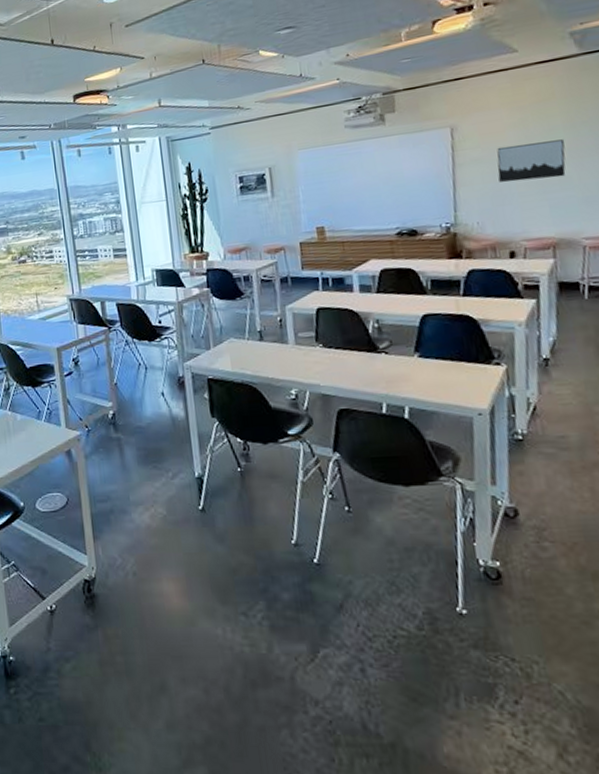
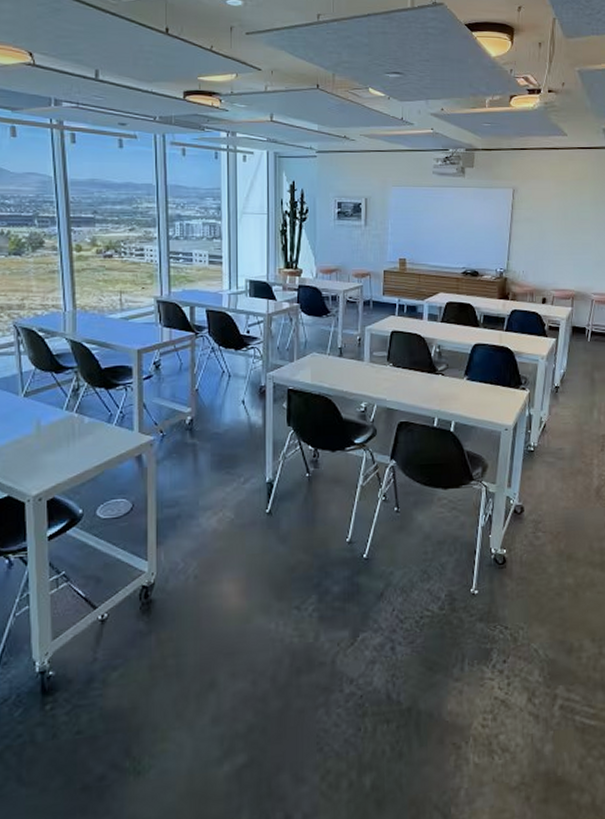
wall art: present [497,139,566,182] -> none [542,211,590,243]

